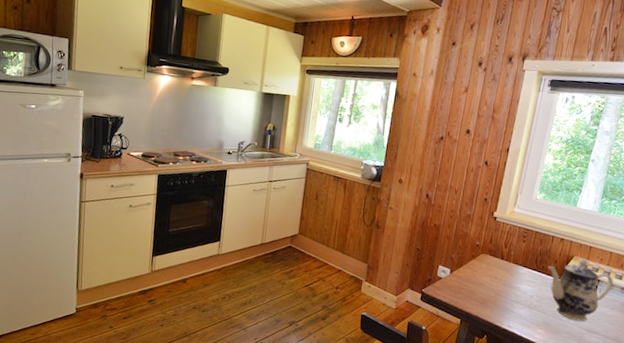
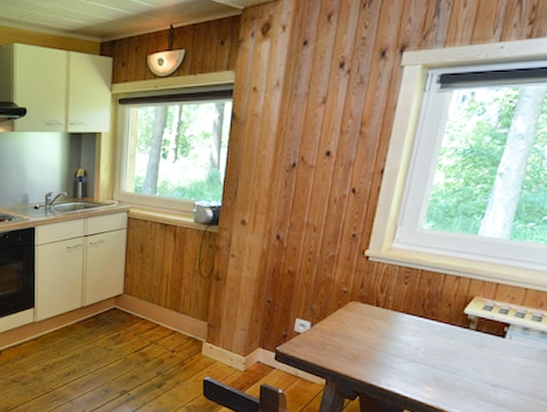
teapot: present [547,258,614,322] -> none [438,298,530,376]

